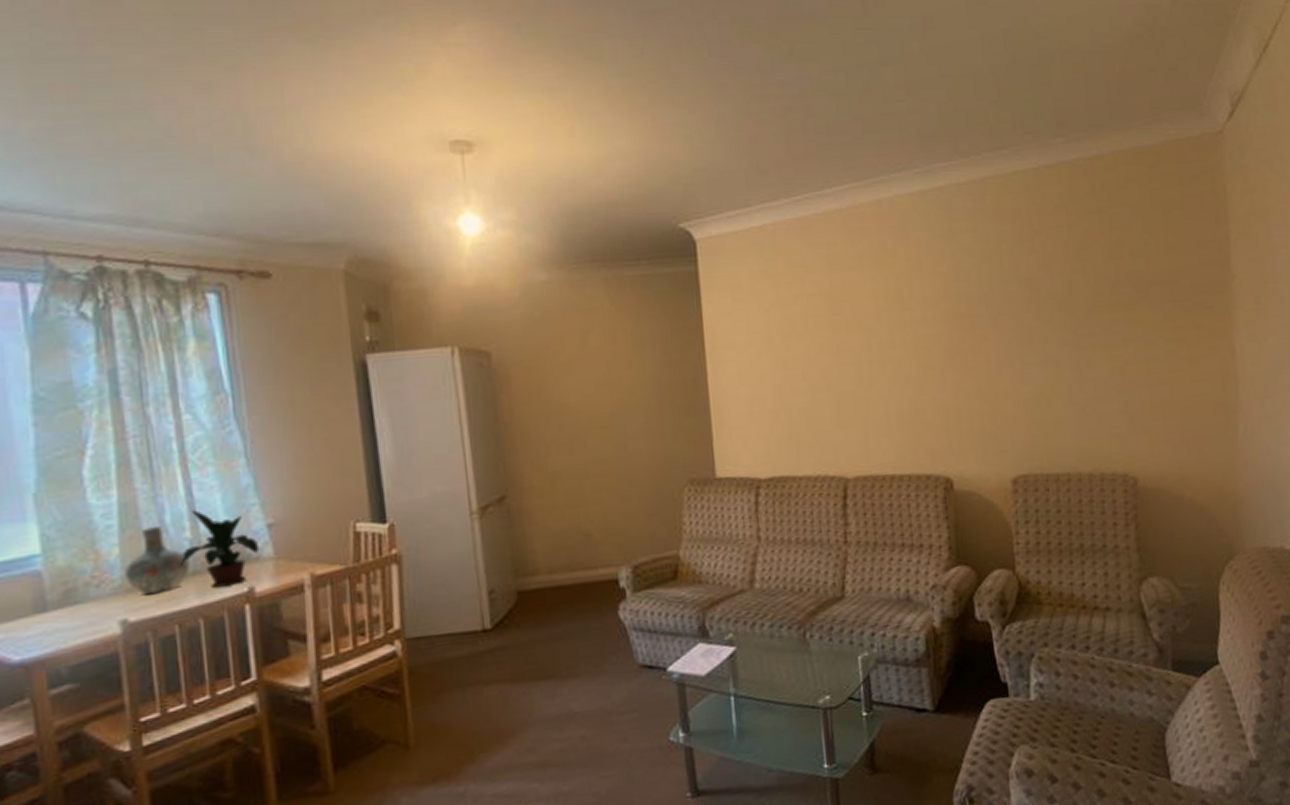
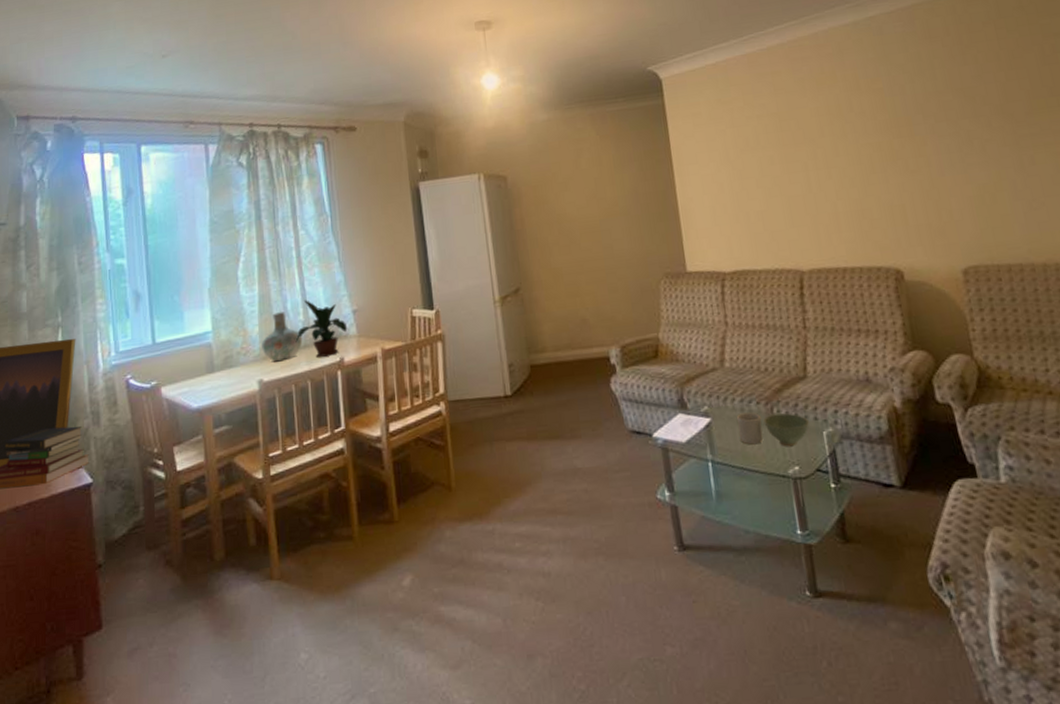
mug: none [764,638,794,675] -> present [736,412,764,445]
bowl: none [794,638,844,675] -> present [763,413,809,447]

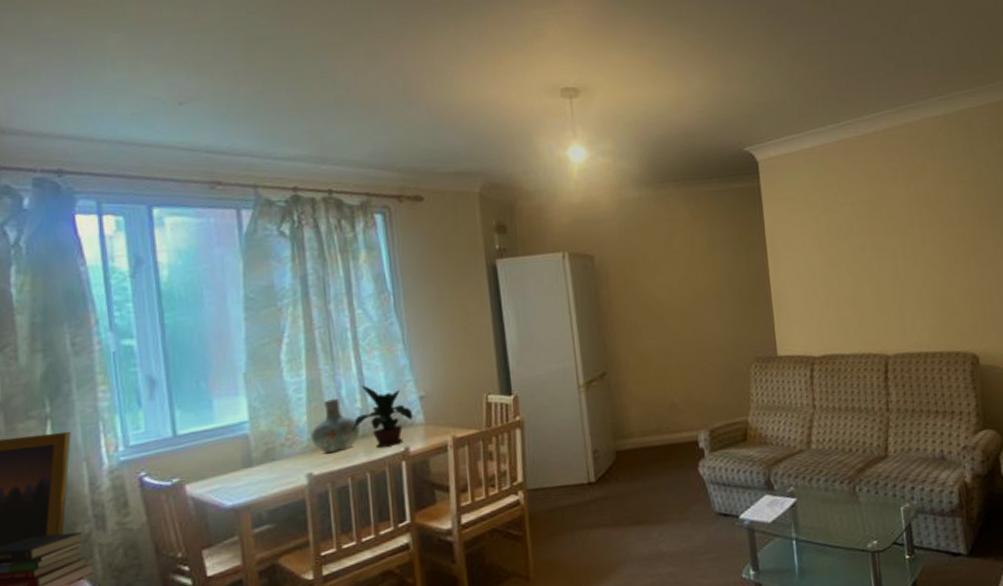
mug: present [736,412,764,445] -> none [820,491,846,523]
bowl: present [763,413,809,447] -> none [846,491,888,523]

